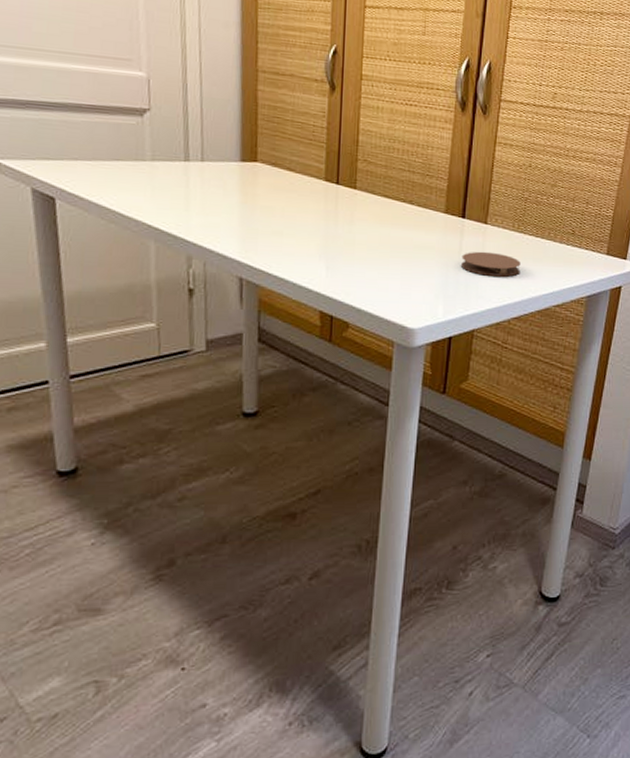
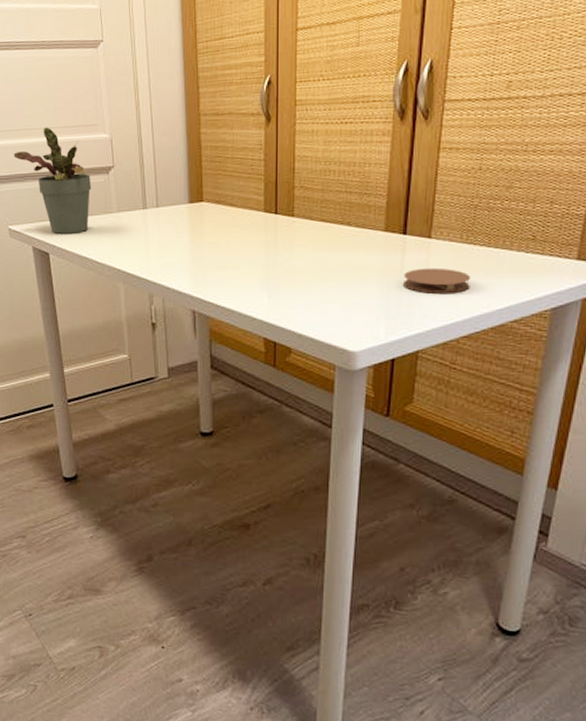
potted plant: none [12,51,120,179] -> present [13,127,92,234]

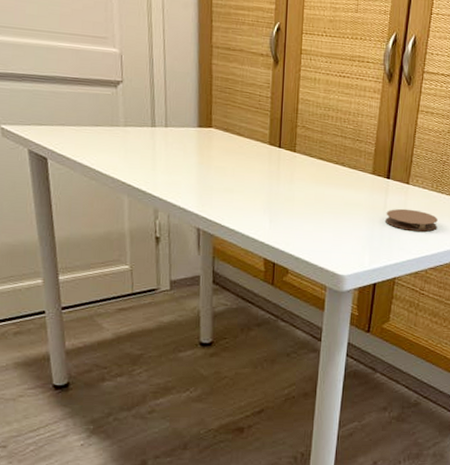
potted plant: present [13,127,92,234] -> none [10,30,98,142]

